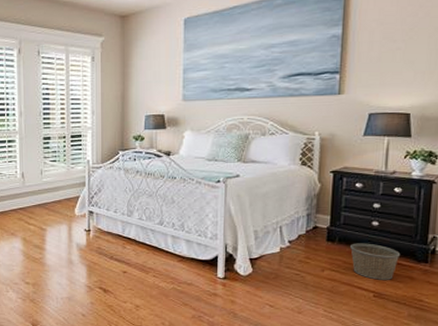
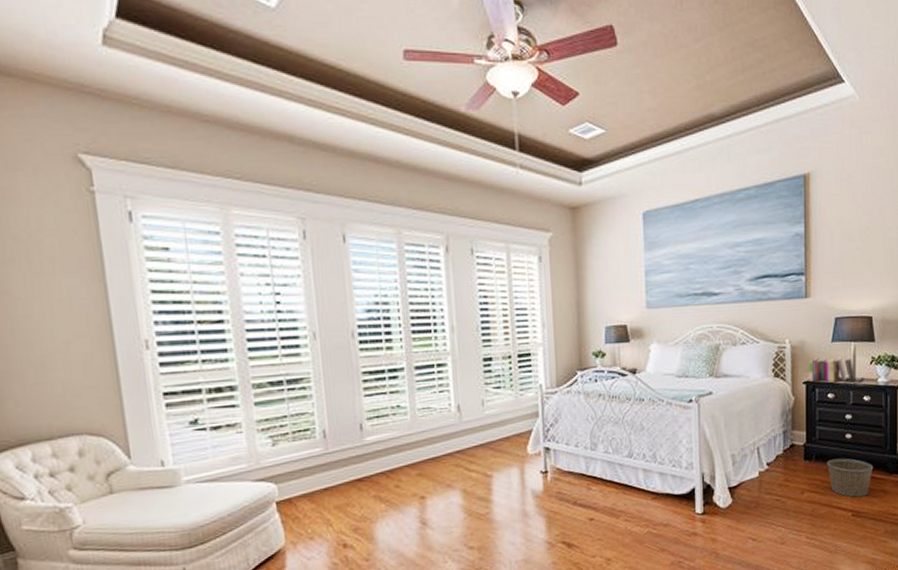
books: none [337,149,387,174] -> present [809,357,855,383]

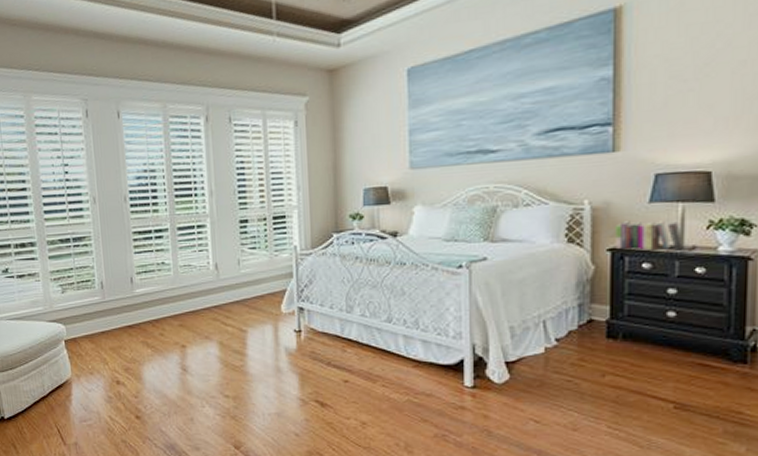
basket: present [827,458,874,497] -> none [639,339,709,387]

